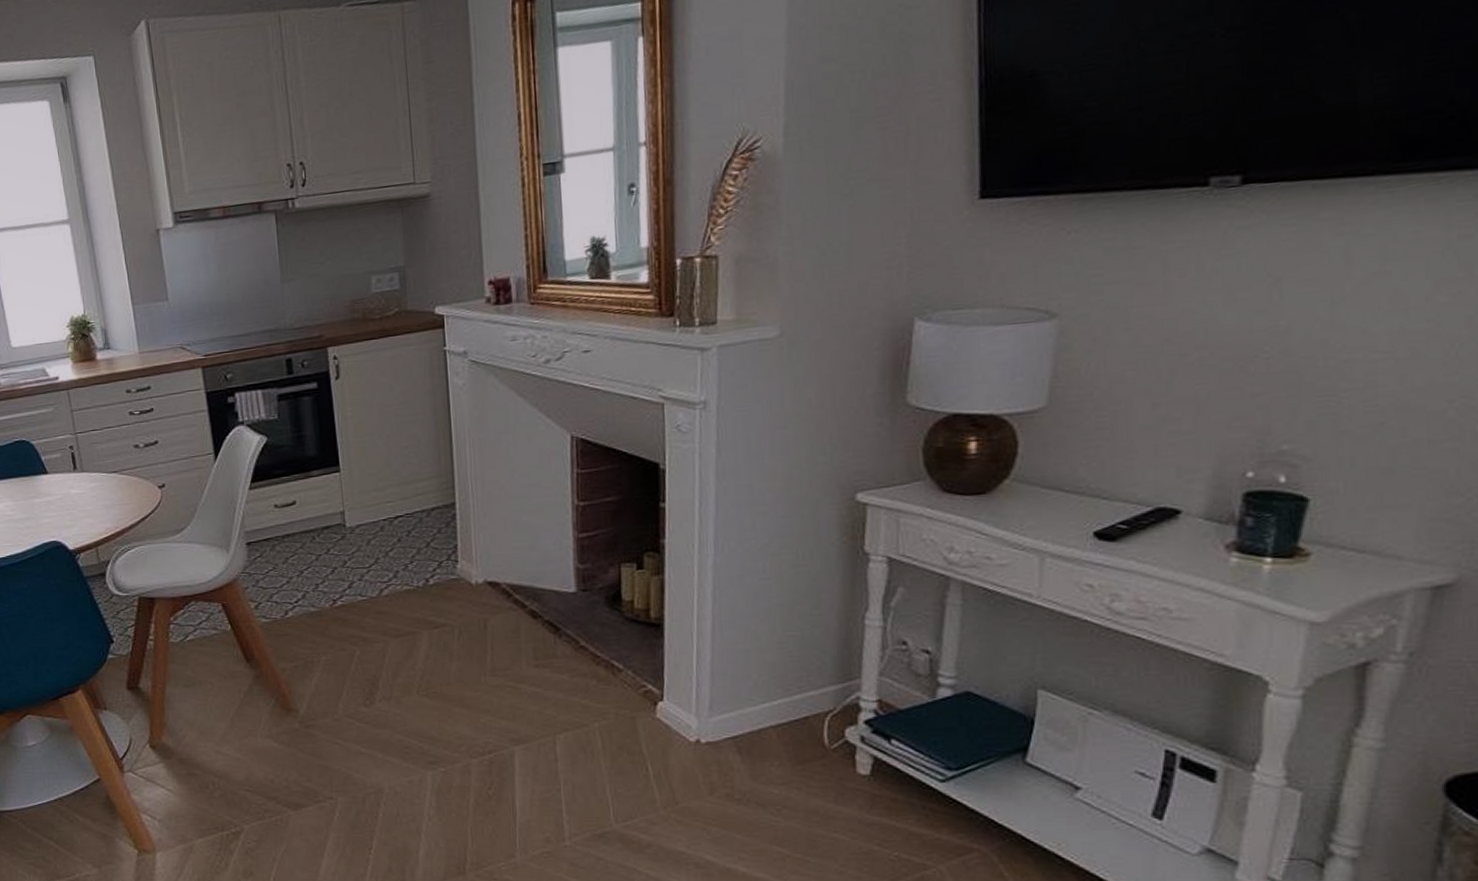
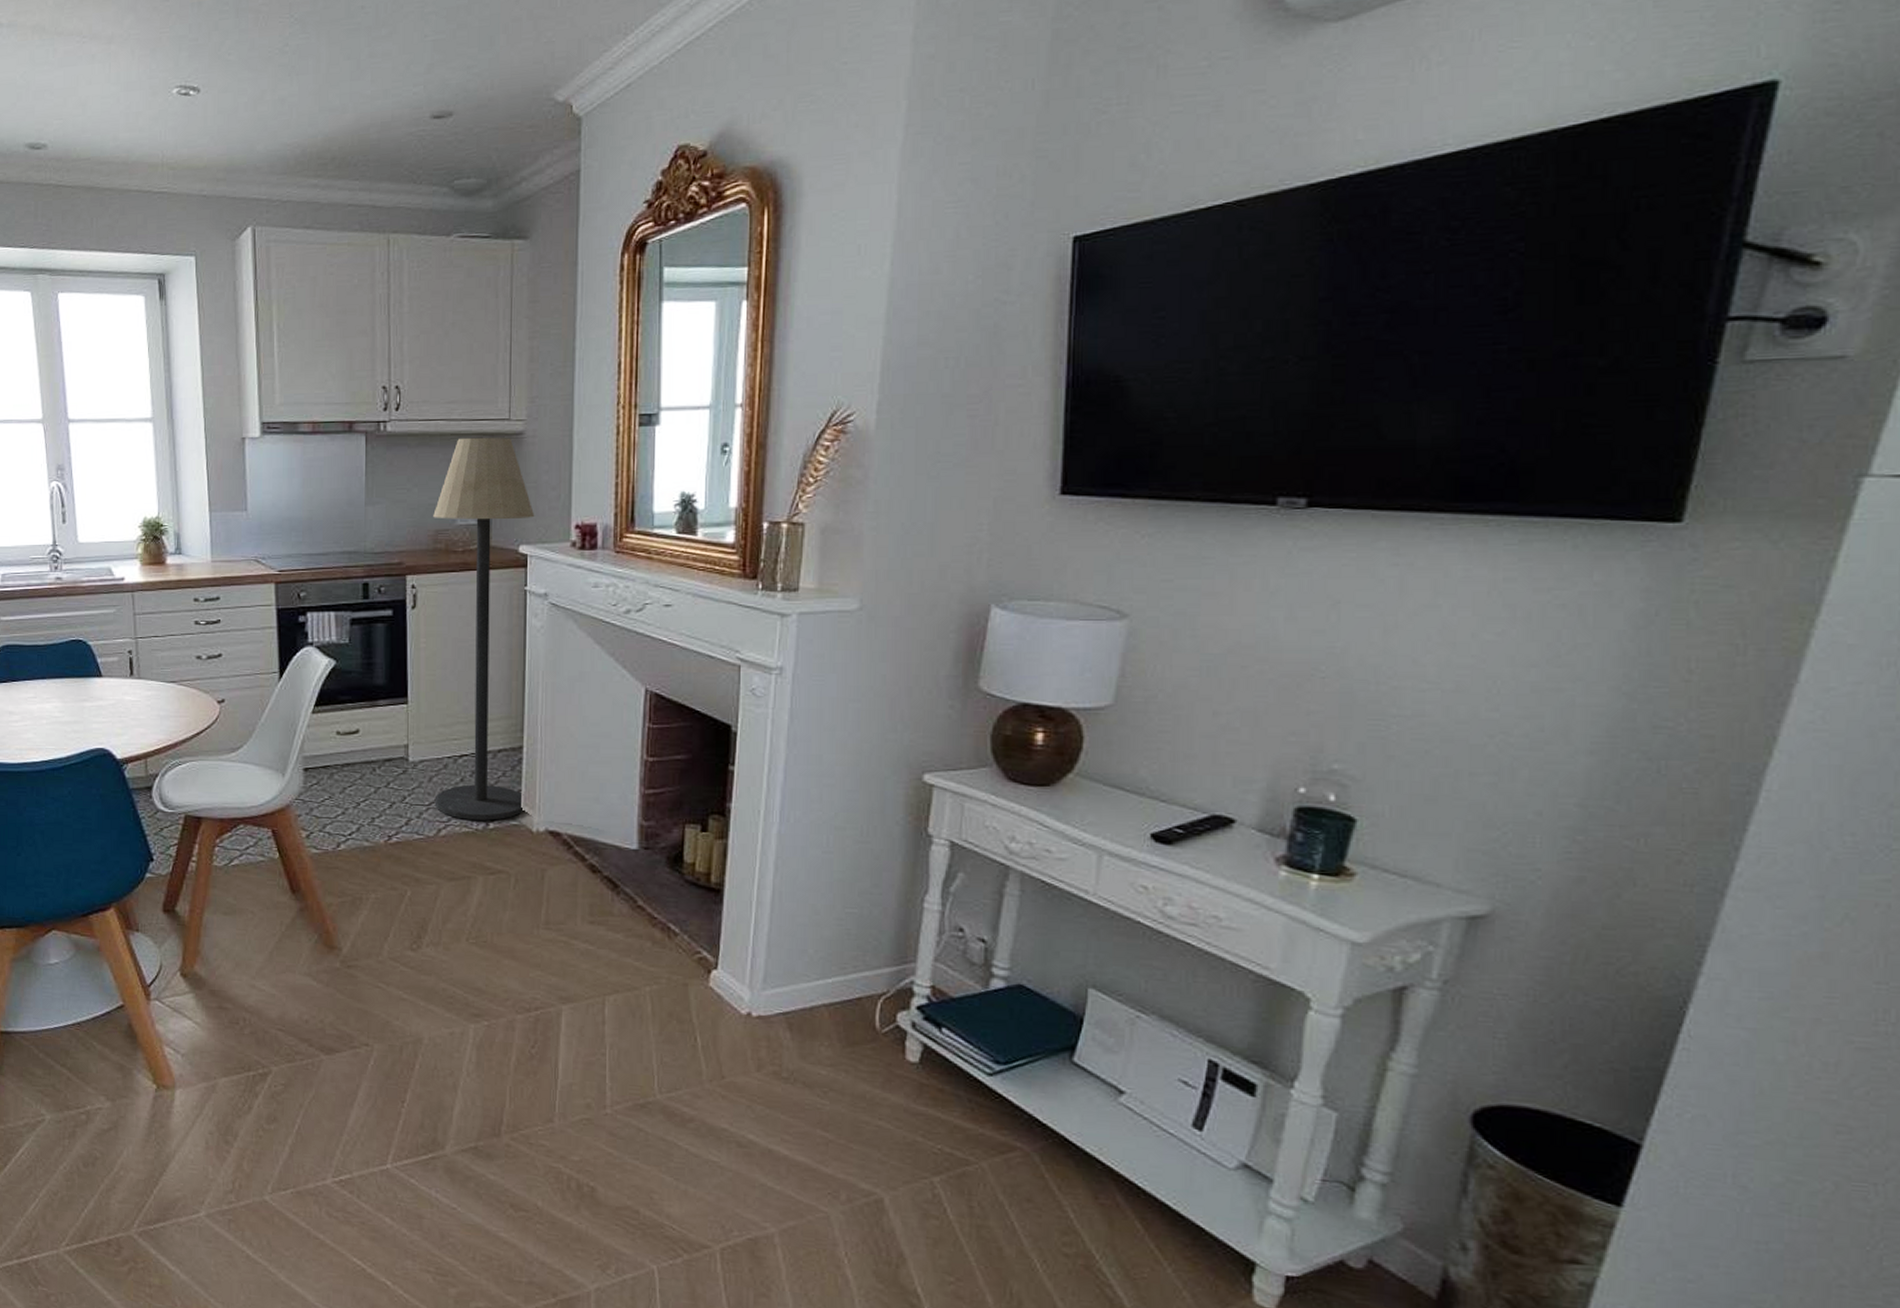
floor lamp: none [348,201,463,578] -> present [433,437,535,820]

